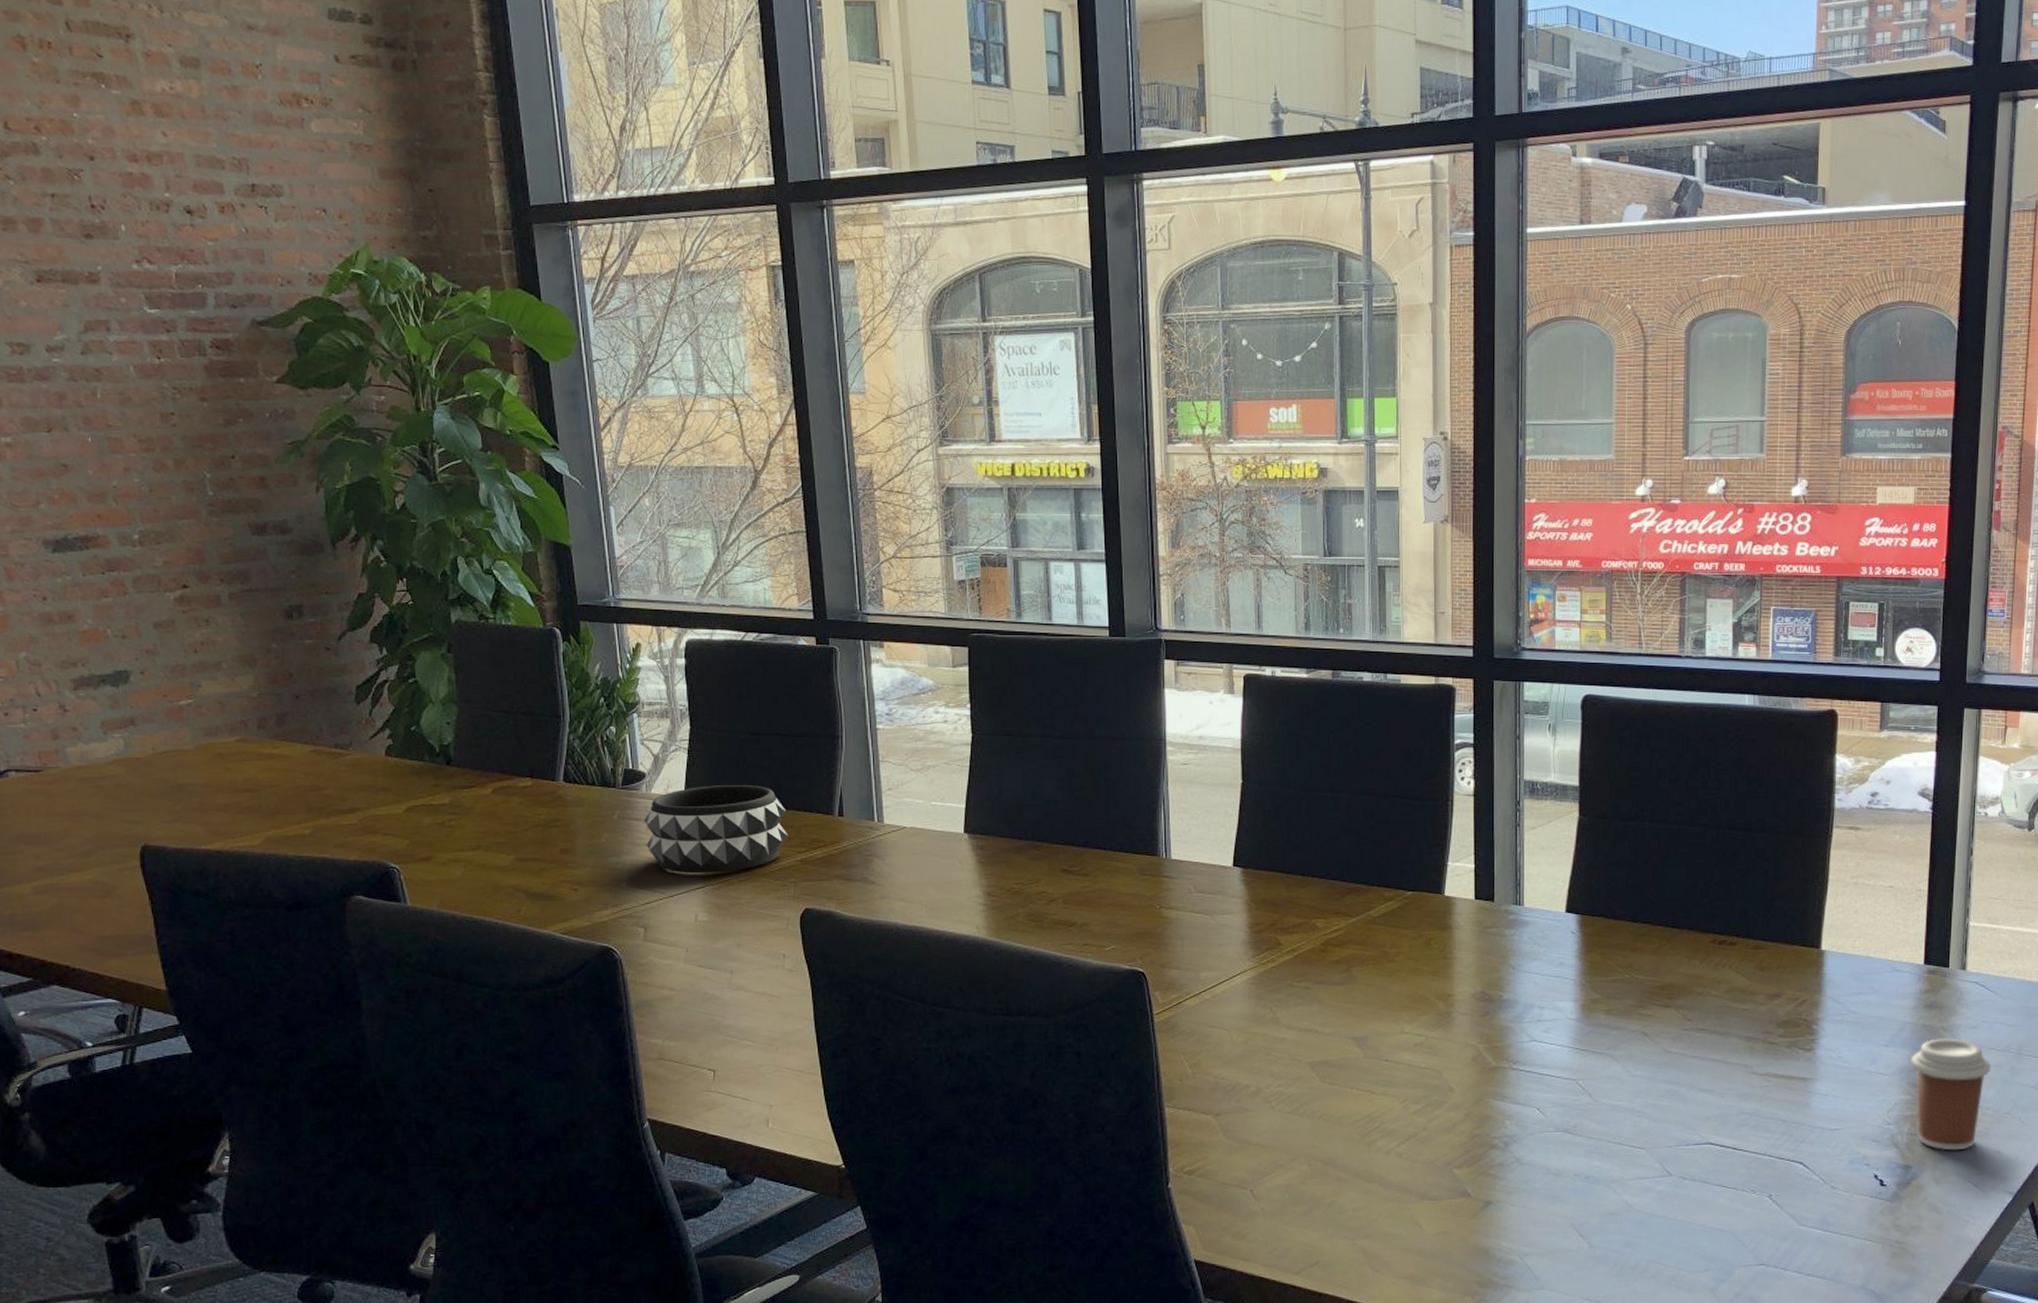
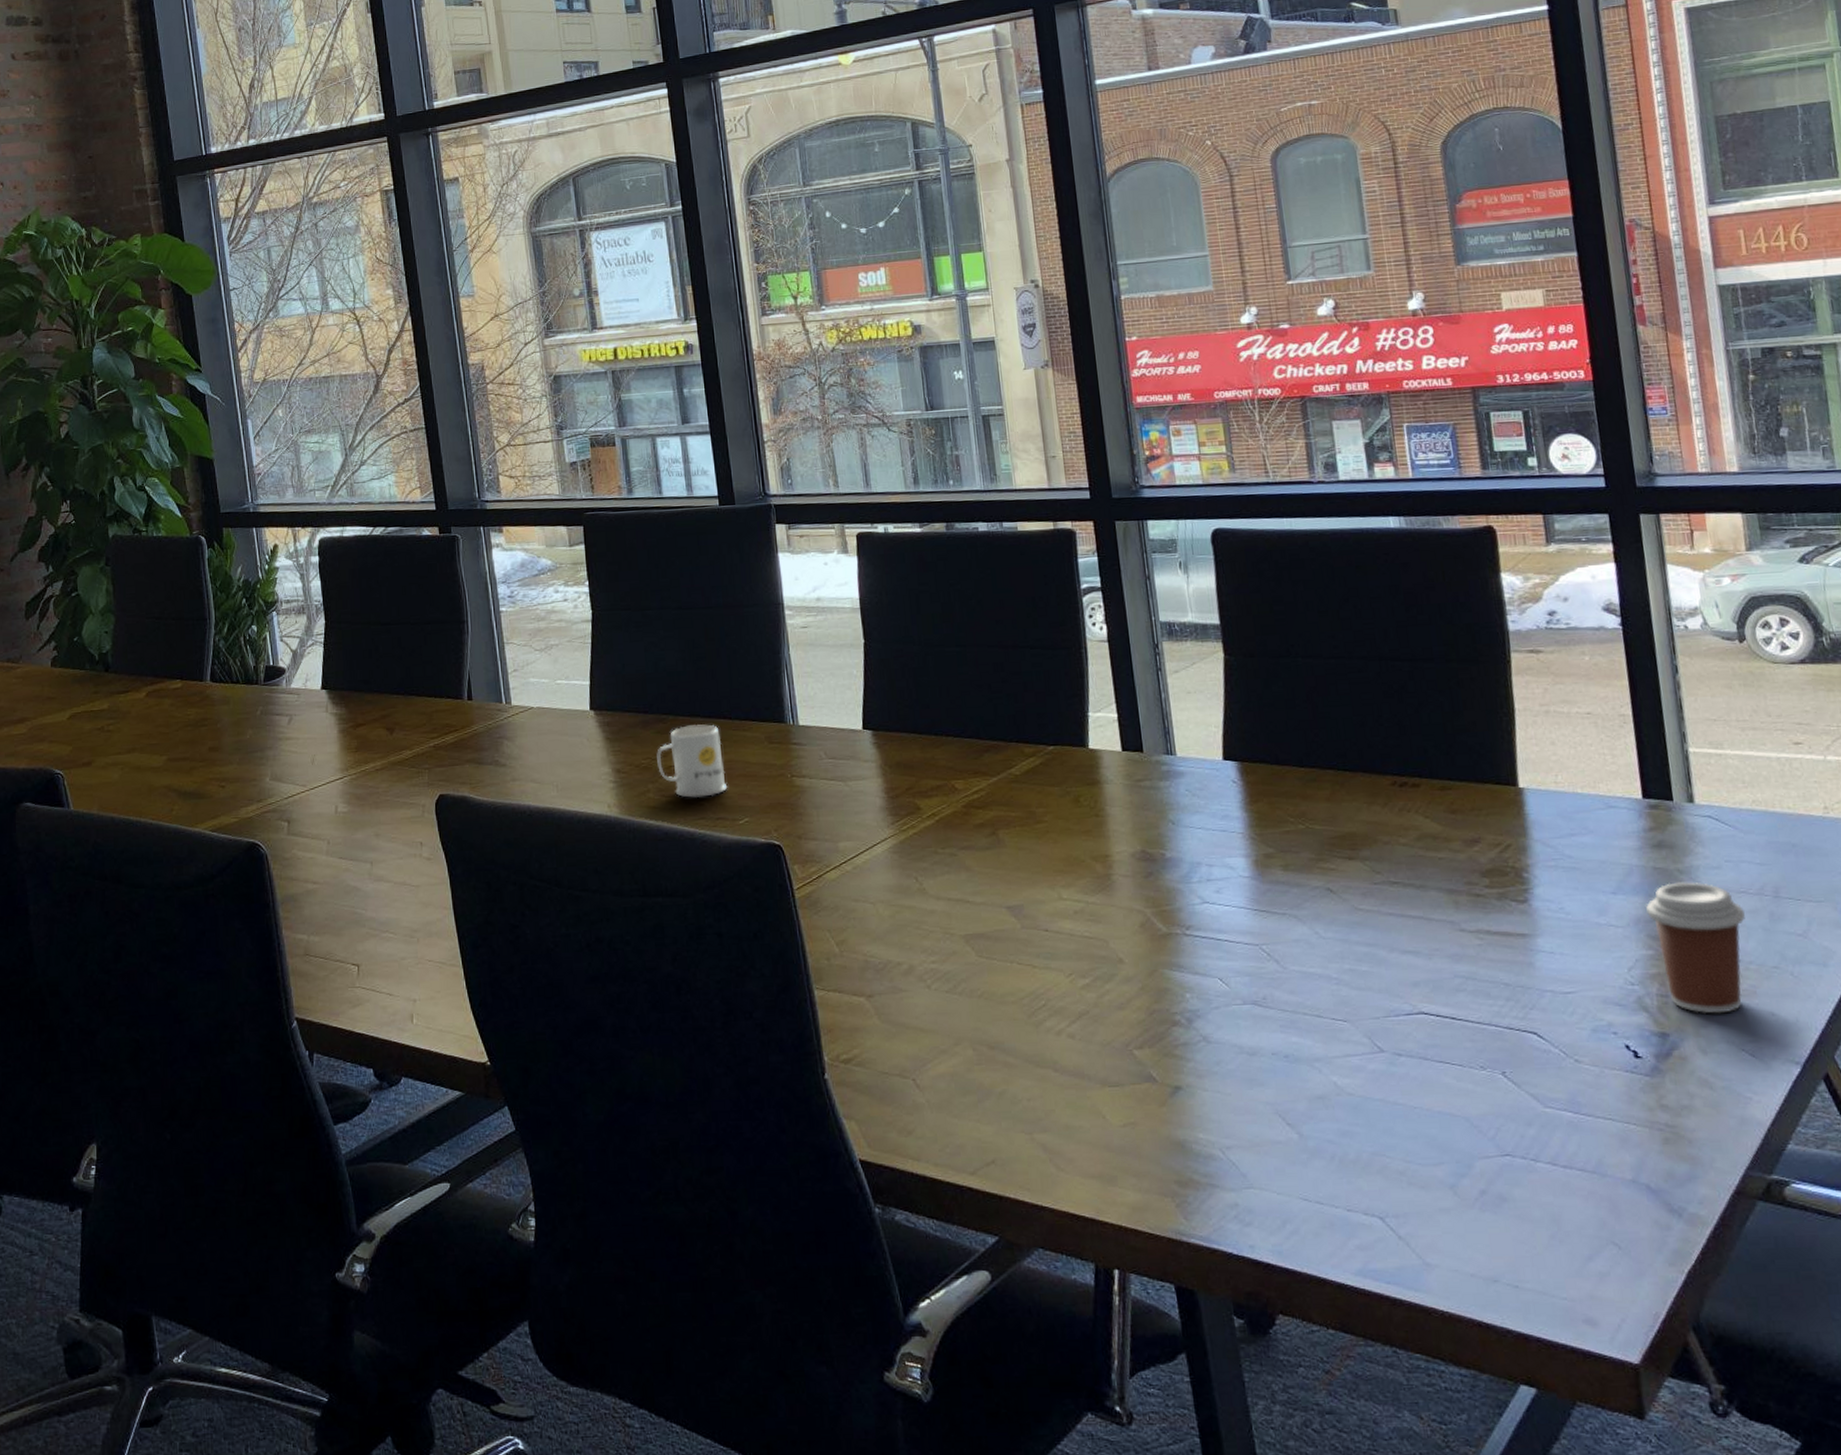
decorative bowl: present [644,784,788,874] -> none [285,674,421,765]
mug: none [1029,853,1097,923] -> present [657,724,728,798]

